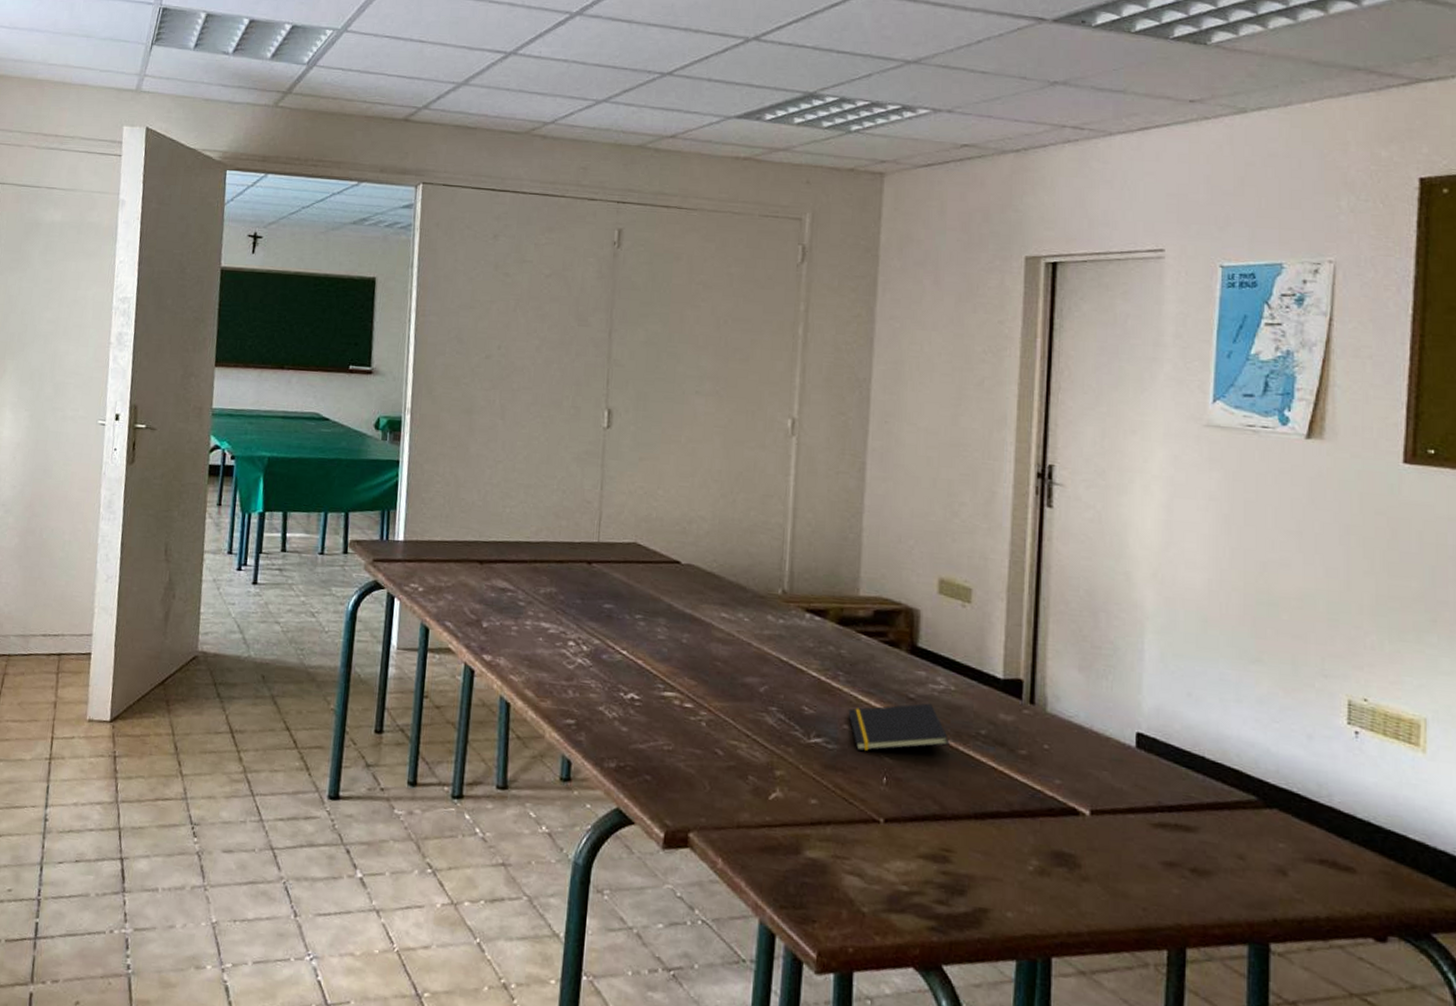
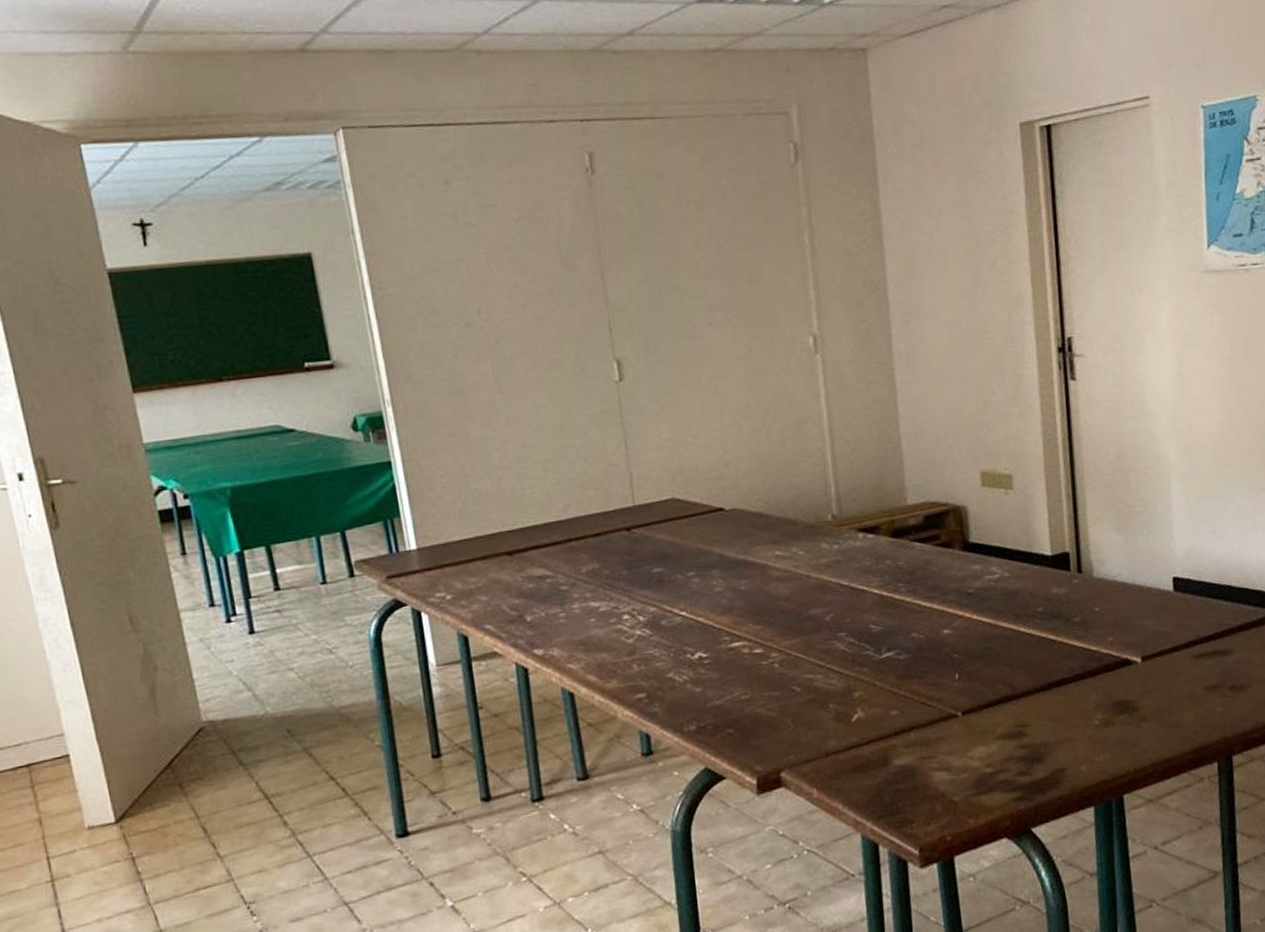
notepad: present [848,703,950,751] -> none [913,594,1011,655]

